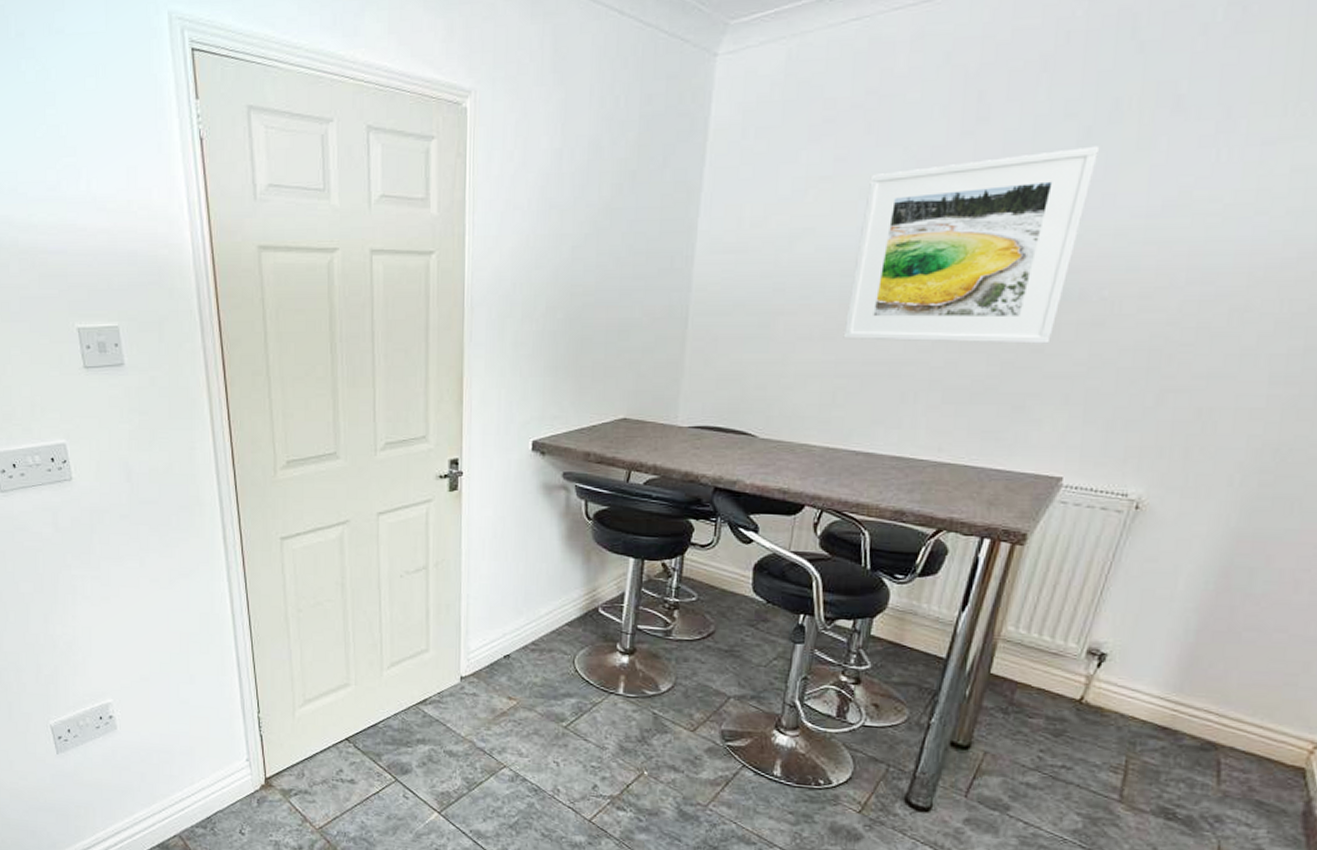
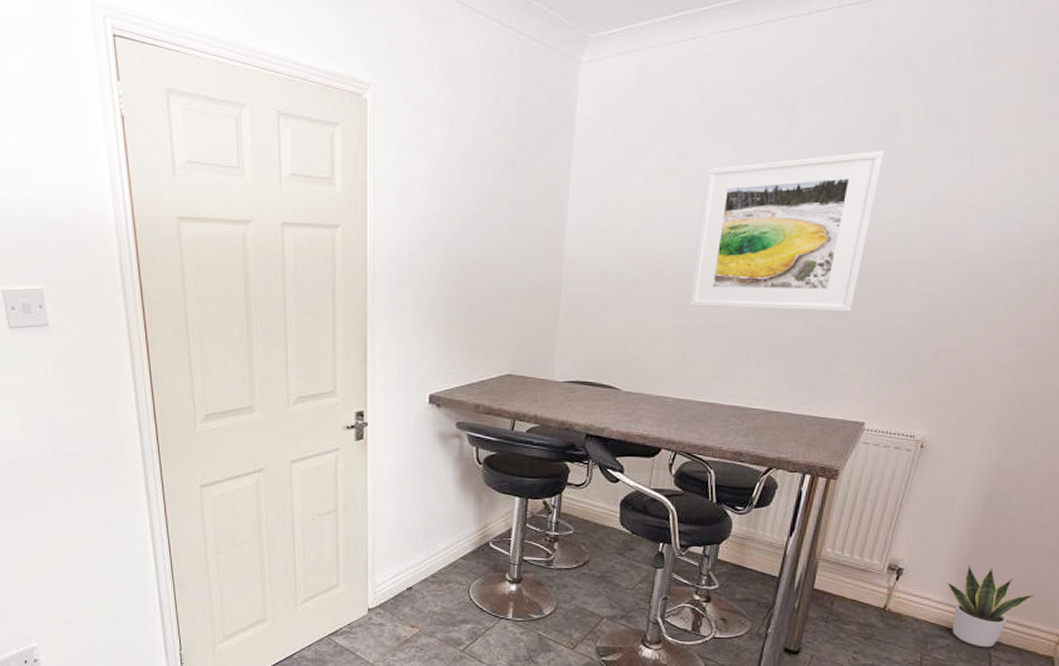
potted plant: none [1164,652,1282,753] -> present [947,565,1034,648]

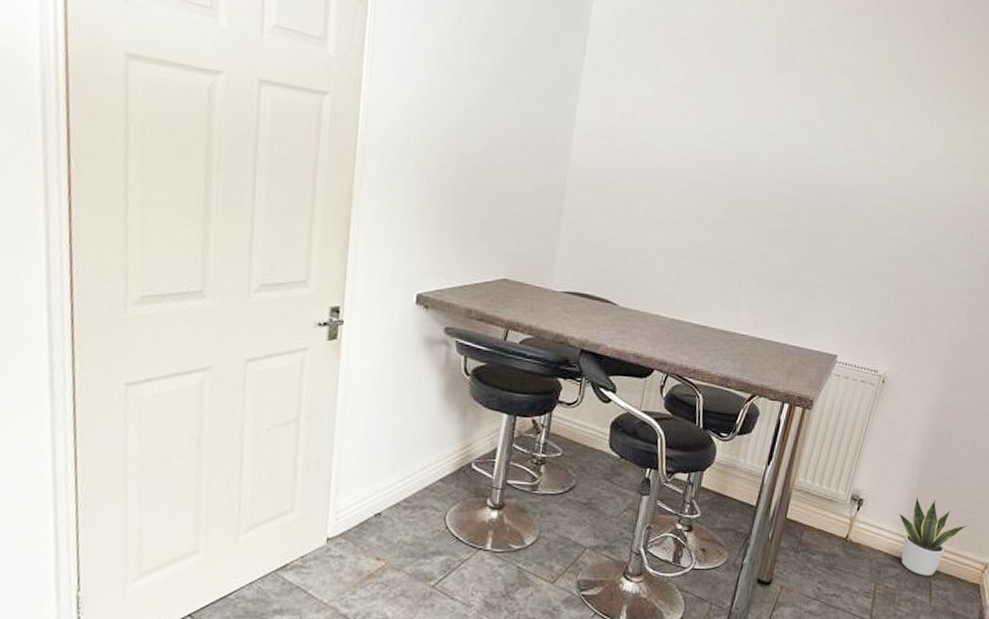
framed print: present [689,150,885,312] -> none [688,91,864,247]

